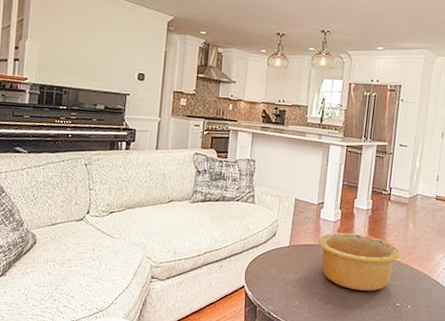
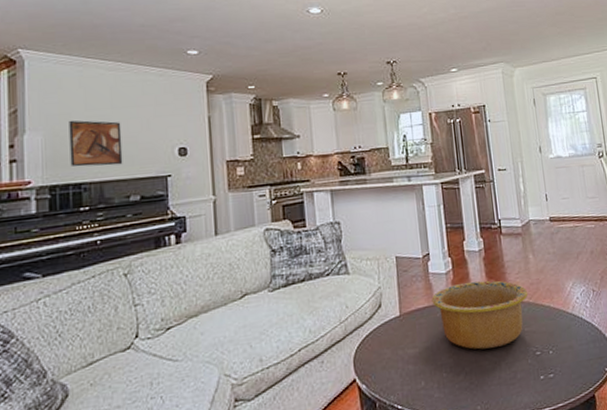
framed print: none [57,35,98,78] -> present [69,120,123,167]

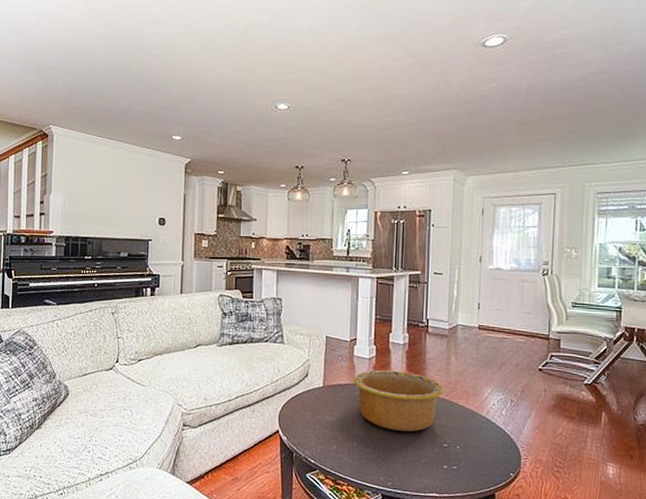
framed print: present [69,120,123,167] -> none [80,186,118,226]

